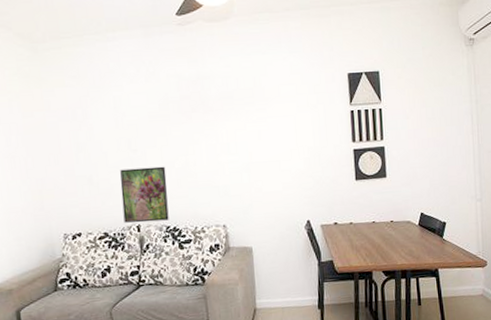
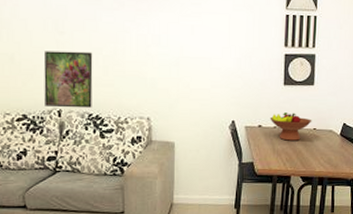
fruit bowl: none [345,207,389,236] -> present [270,113,312,141]

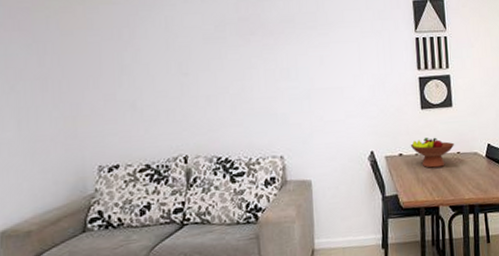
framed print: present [43,51,93,108] -> none [167,91,221,154]

